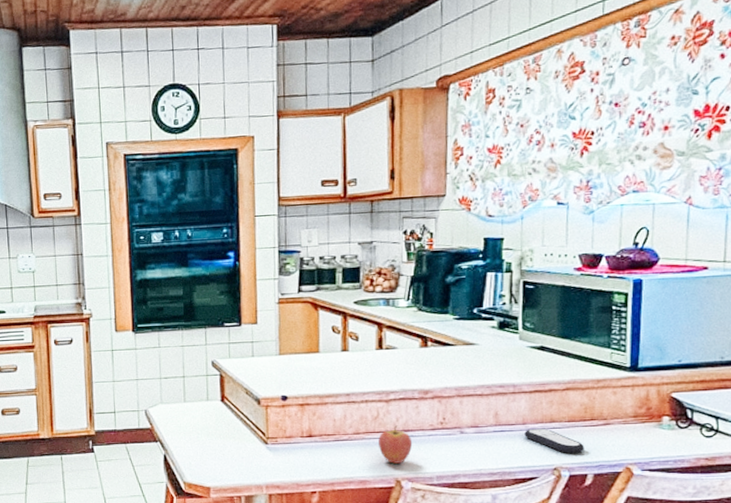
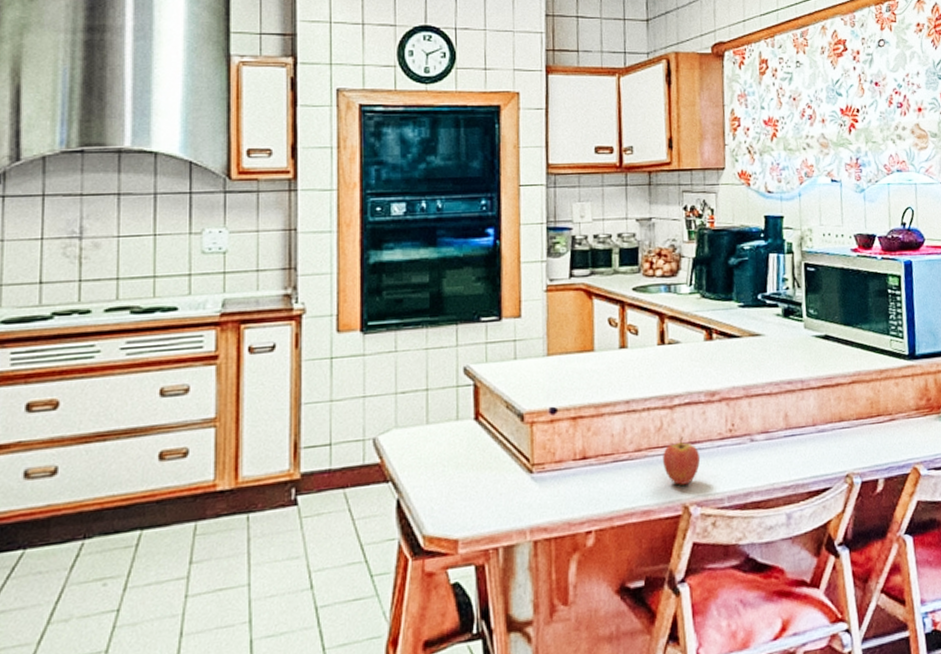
remote control: present [524,428,584,453] -> none [815,429,874,456]

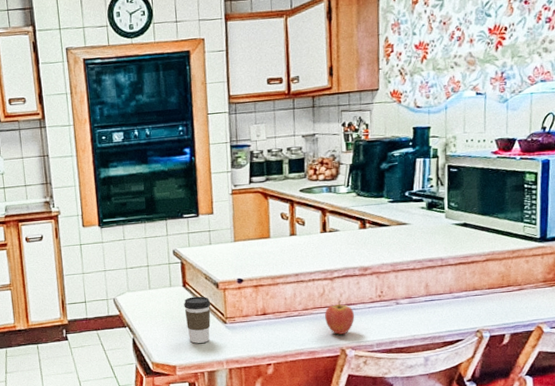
coffee cup: none [474,433,513,504] -> present [184,296,211,344]

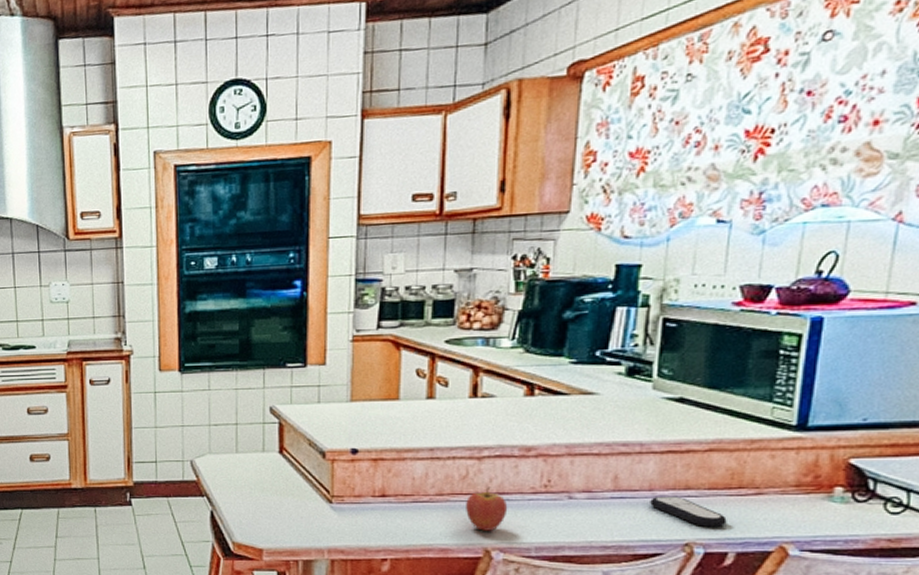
coffee cup: present [184,296,211,344] -> none [279,466,314,524]
remote control: none [451,296,502,317] -> present [650,496,727,527]

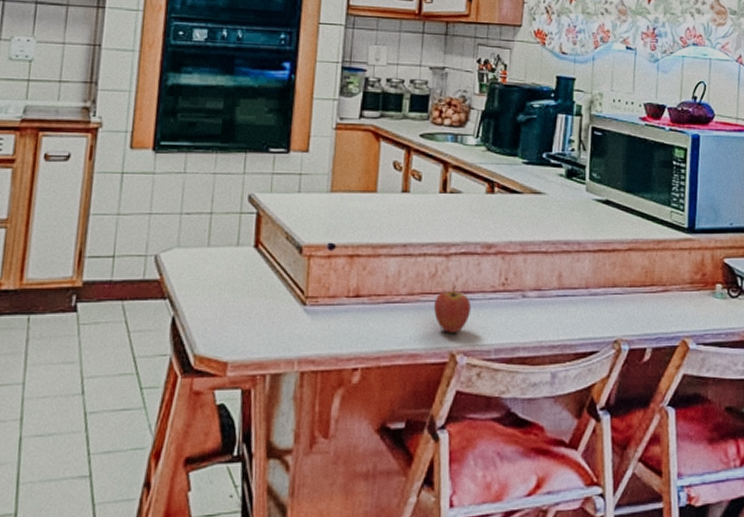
remote control: present [650,496,727,527] -> none [587,293,644,323]

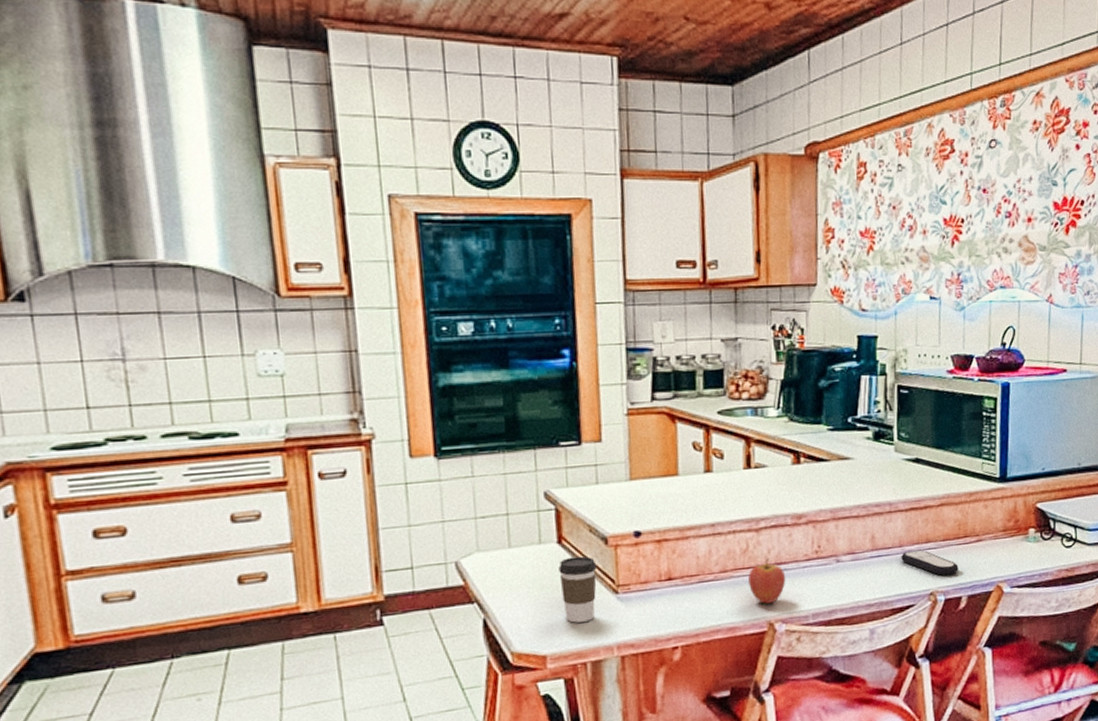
coffee cup: none [251,263,289,331] -> present [558,556,597,623]
remote control: none [587,293,644,323] -> present [901,549,959,576]

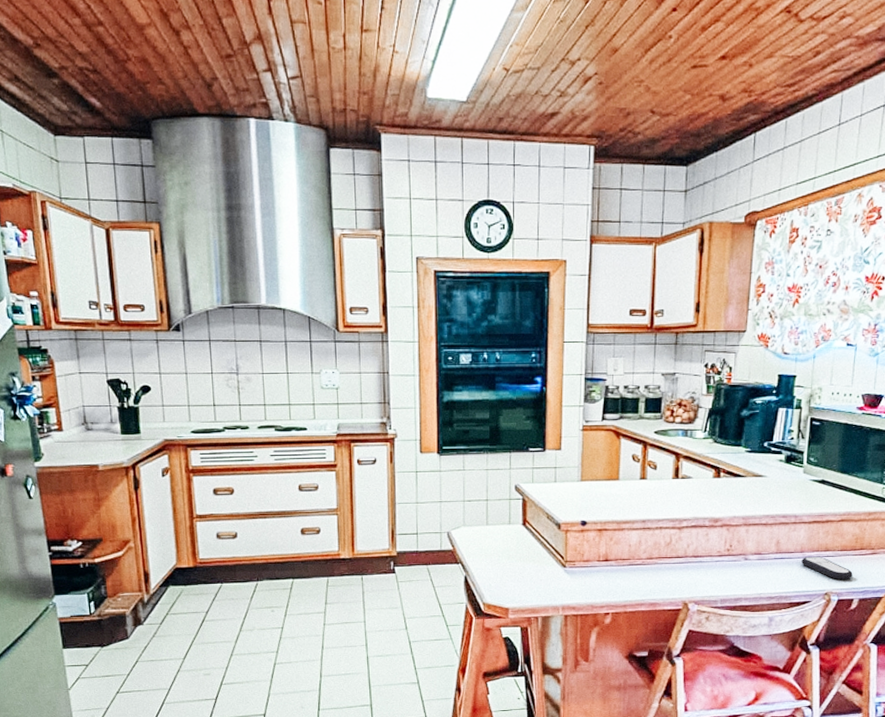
coffee cup: present [558,556,597,623] -> none [522,536,551,586]
fruit: present [748,558,786,604] -> none [670,551,701,587]

